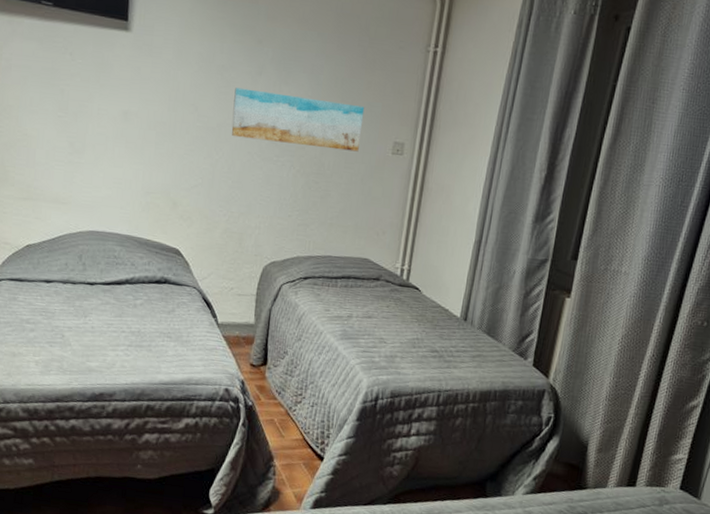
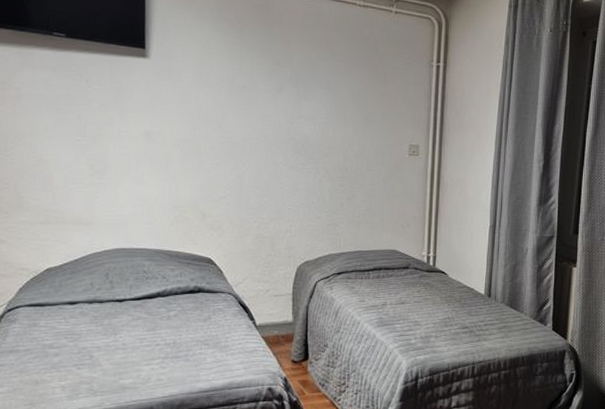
wall art: present [231,87,365,152] -> none [256,104,380,156]

